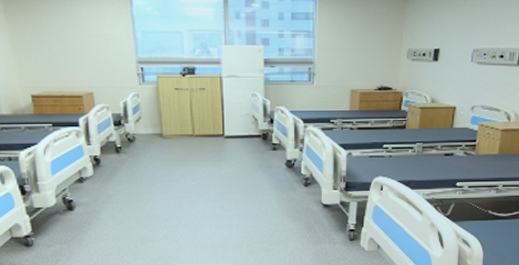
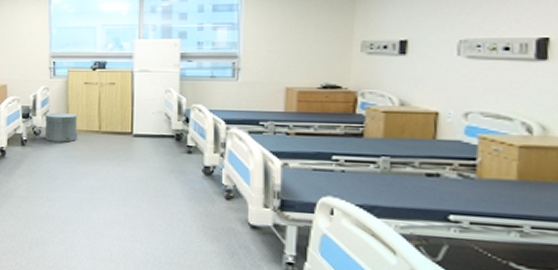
trash can: none [138,119,172,147] -> present [44,113,78,142]

